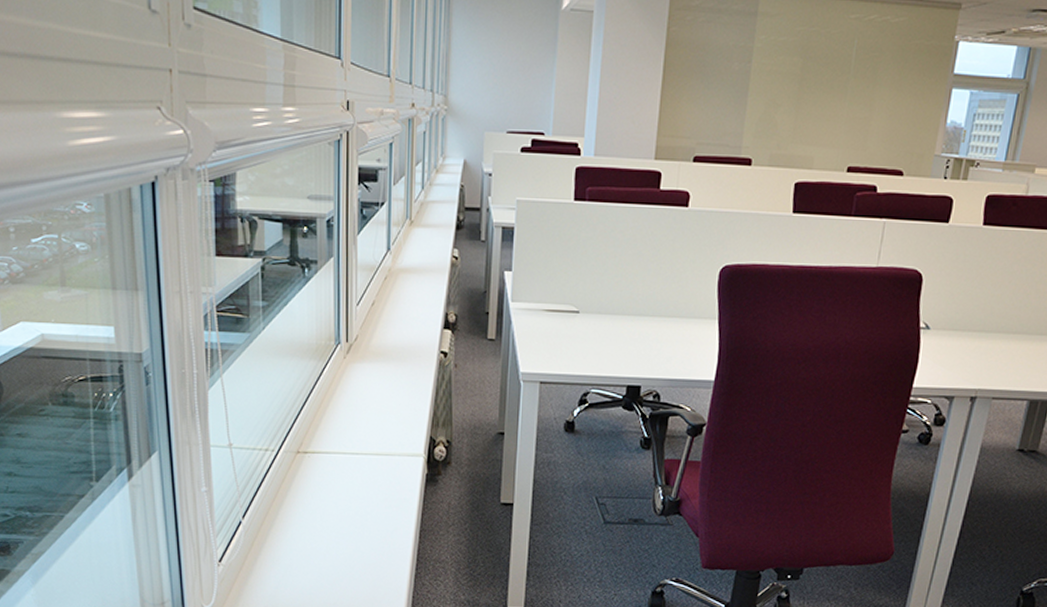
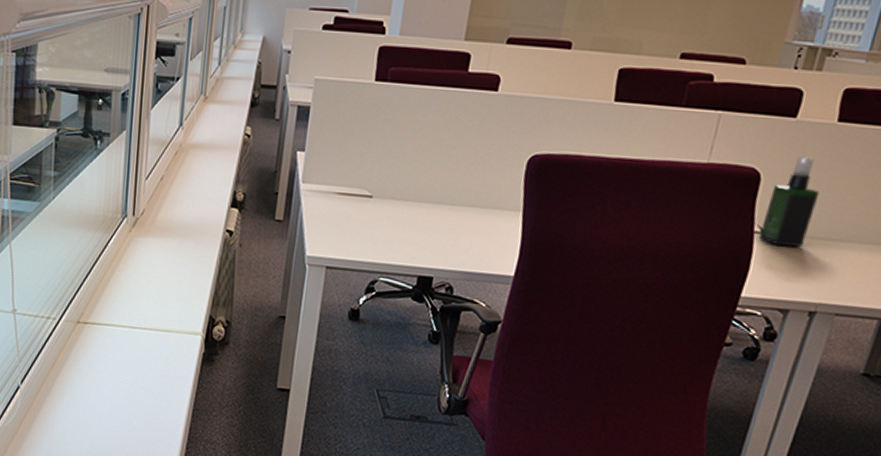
spray bottle: none [924,258,973,340] -> present [758,157,820,247]

